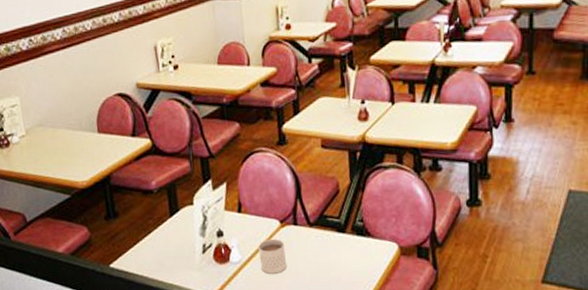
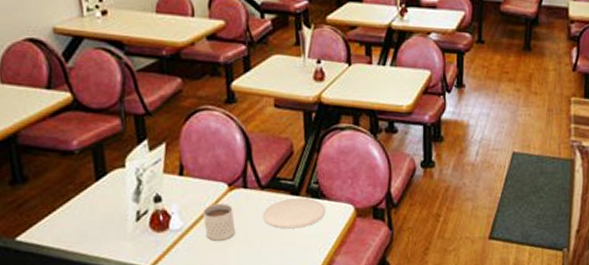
plate: none [311,235,371,265] -> present [263,197,326,229]

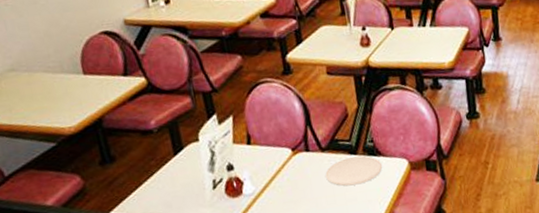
mug: present [203,203,236,241] -> none [271,166,303,202]

